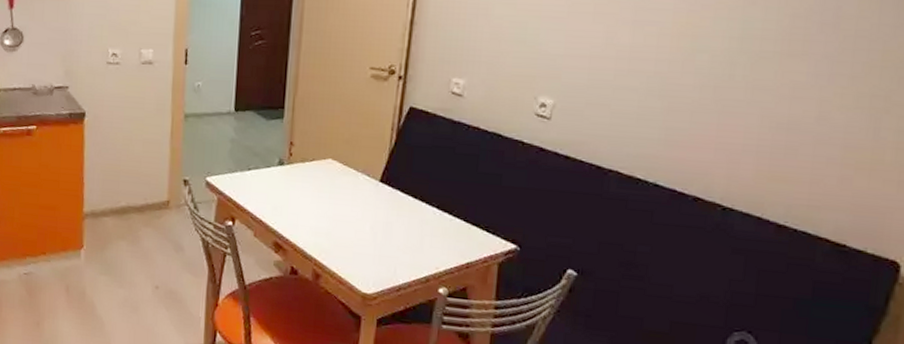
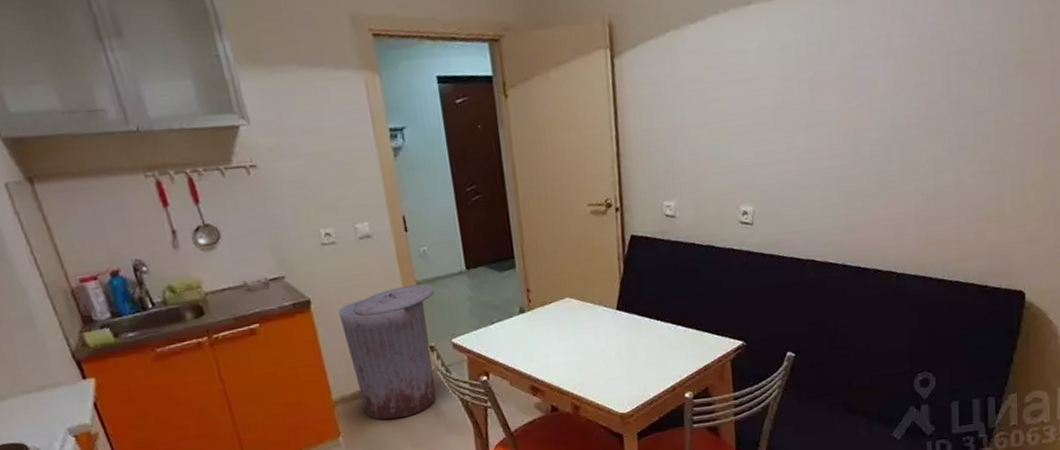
trash can: none [107,116,200,245] -> present [338,284,436,420]

